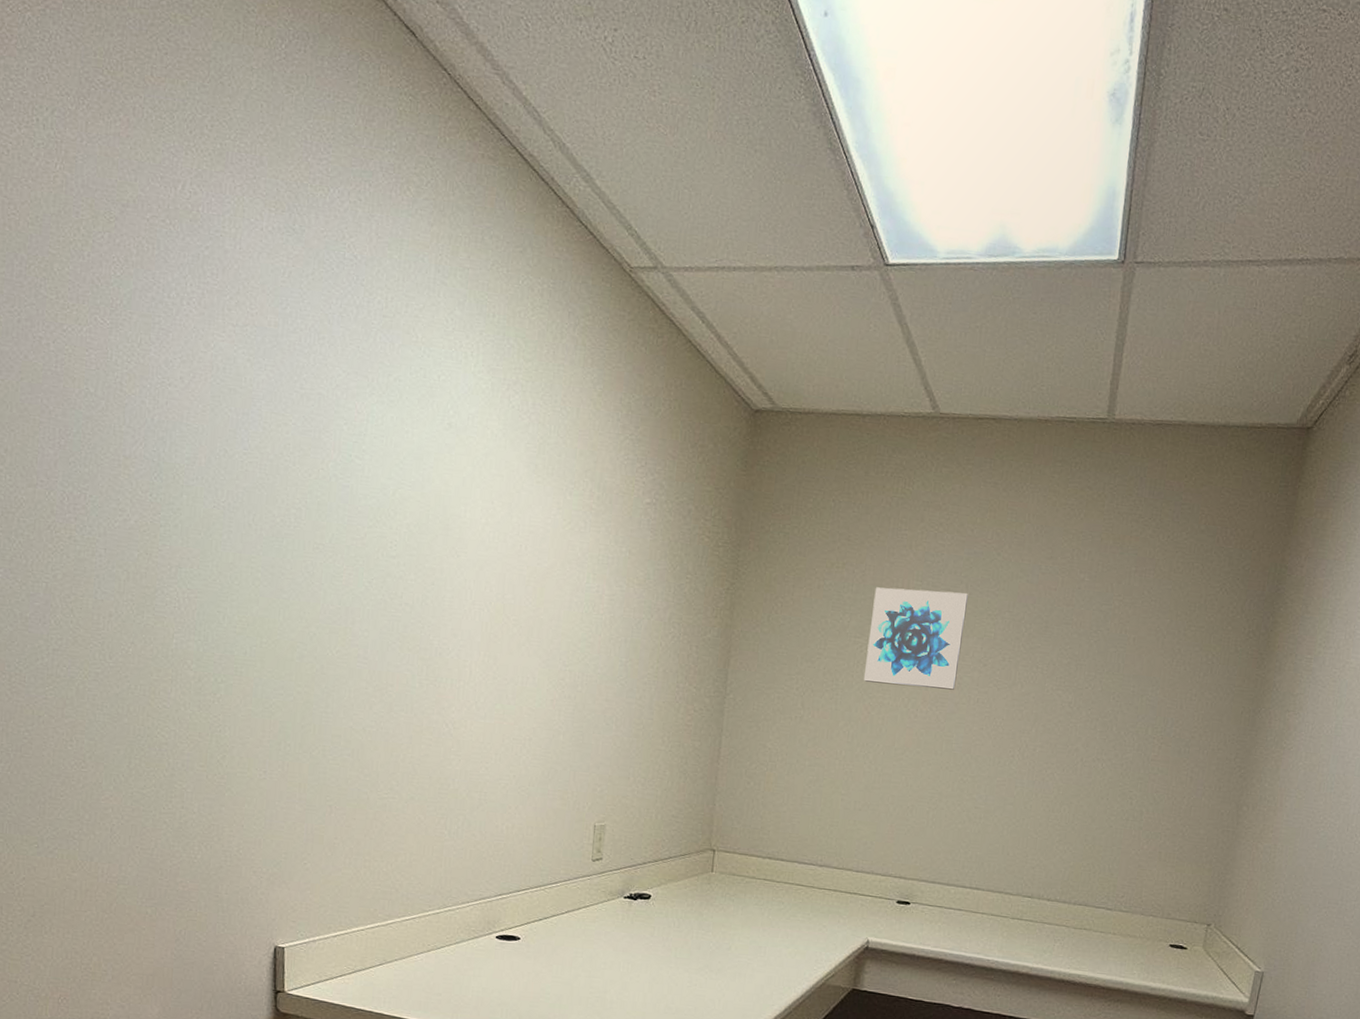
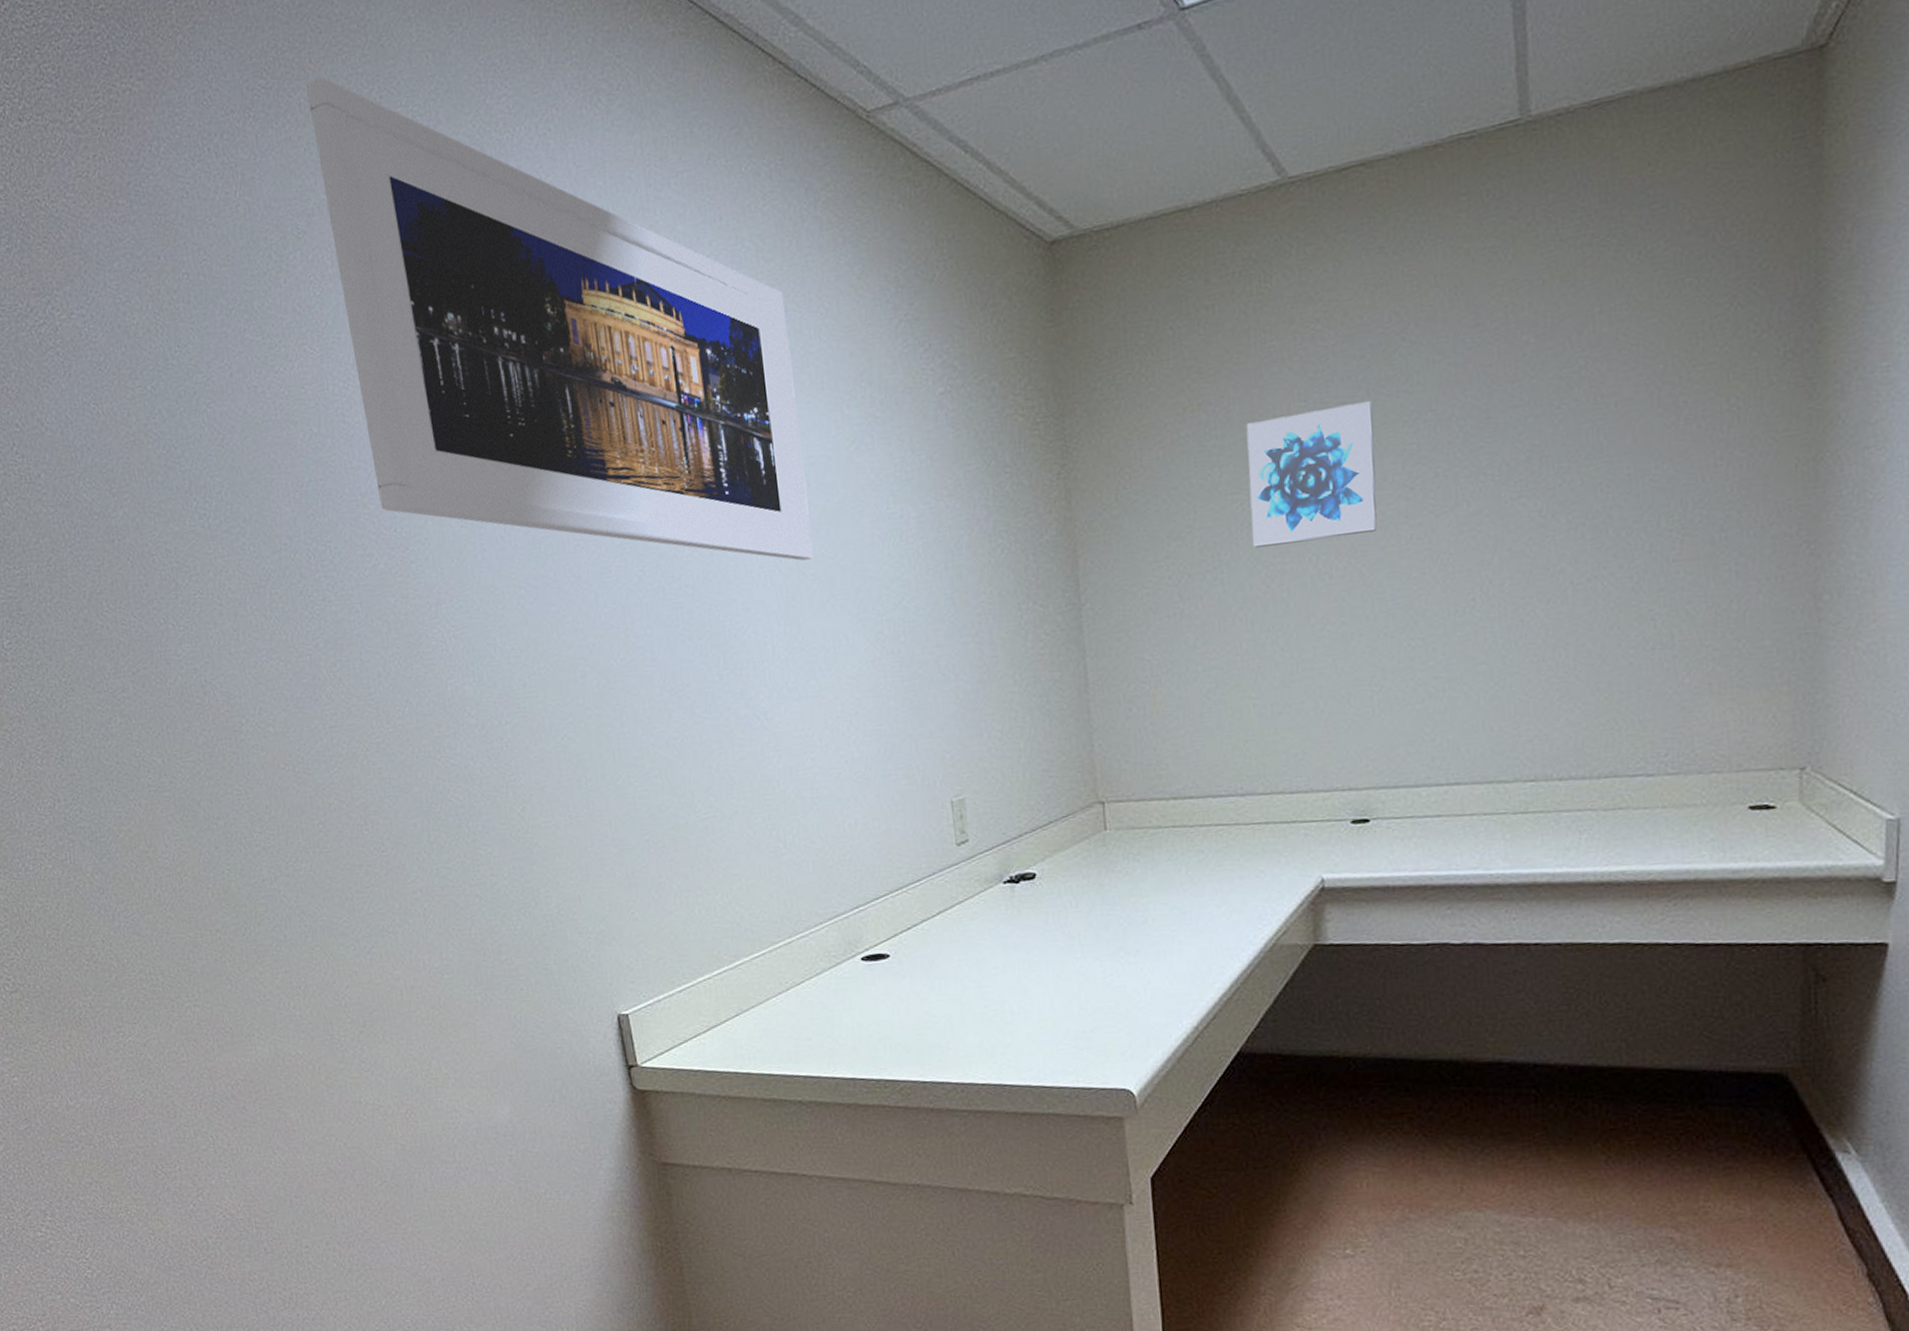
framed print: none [141,91,534,608] -> present [306,77,813,561]

